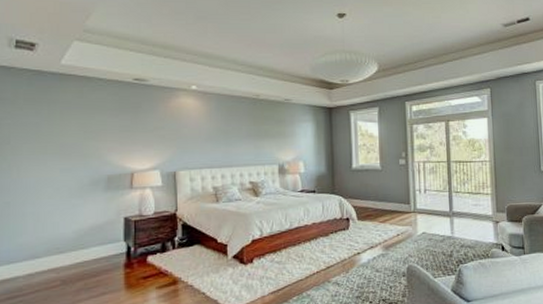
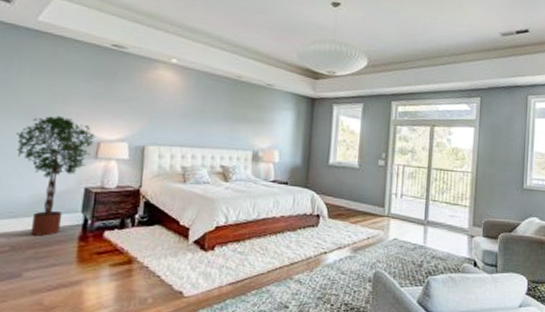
potted tree: none [53,152,128,268] -> present [16,115,95,236]

